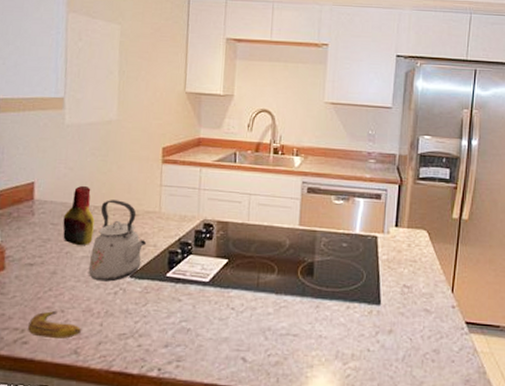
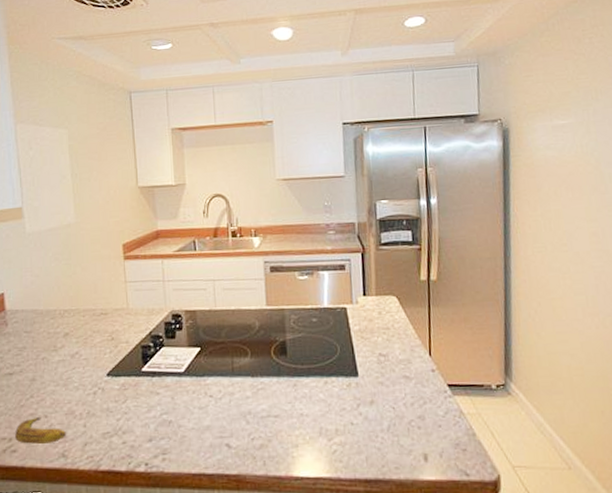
bottle: present [63,185,95,246] -> none [36,290,66,351]
kettle: present [88,200,147,282] -> none [65,301,119,383]

